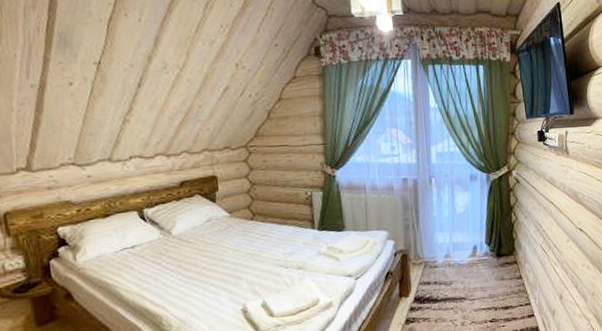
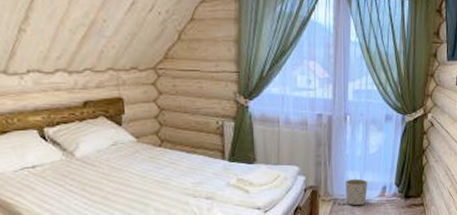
planter: none [435,239,458,267] -> present [346,178,368,206]

